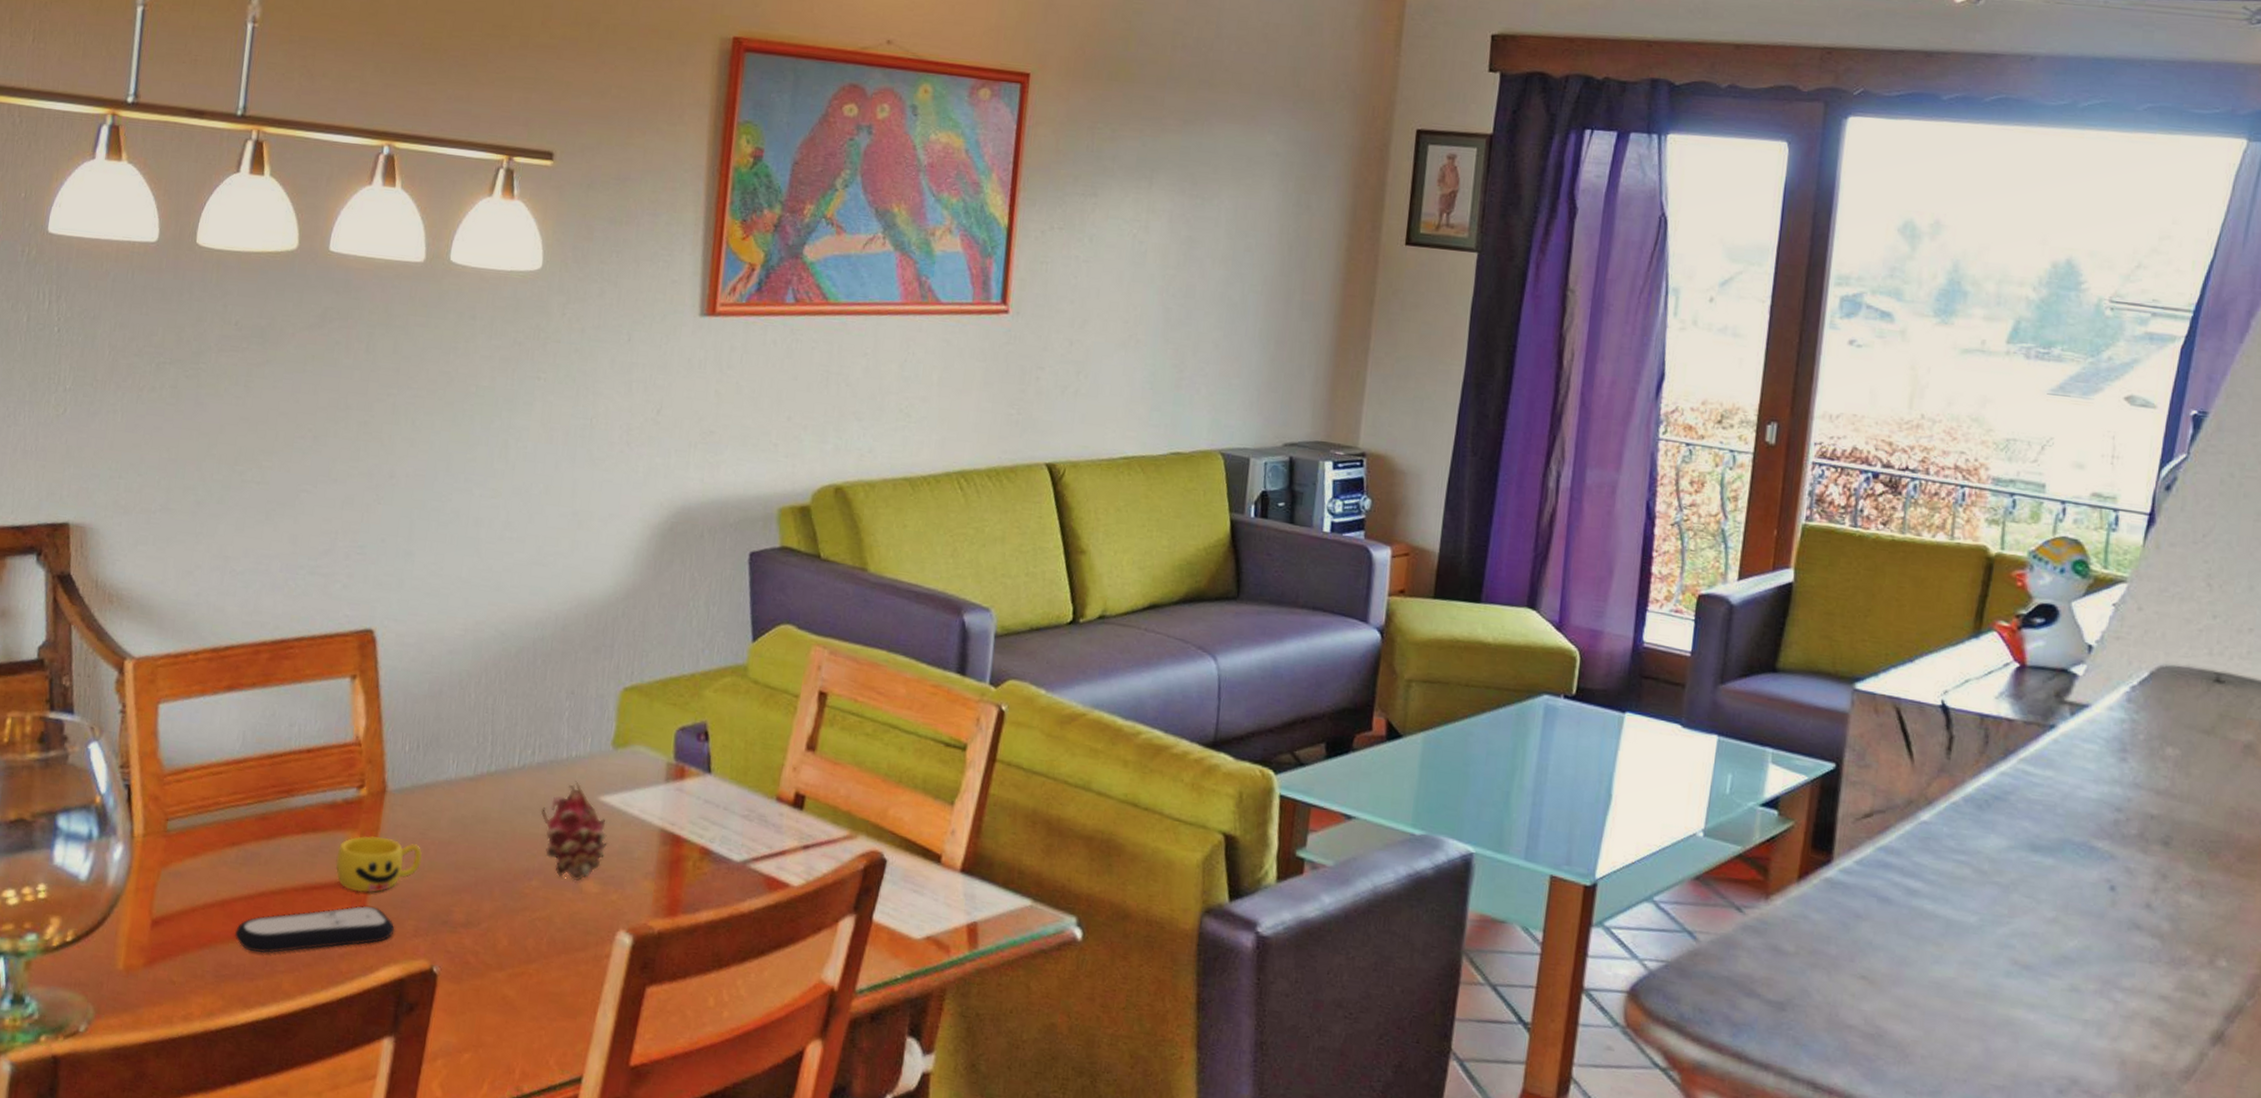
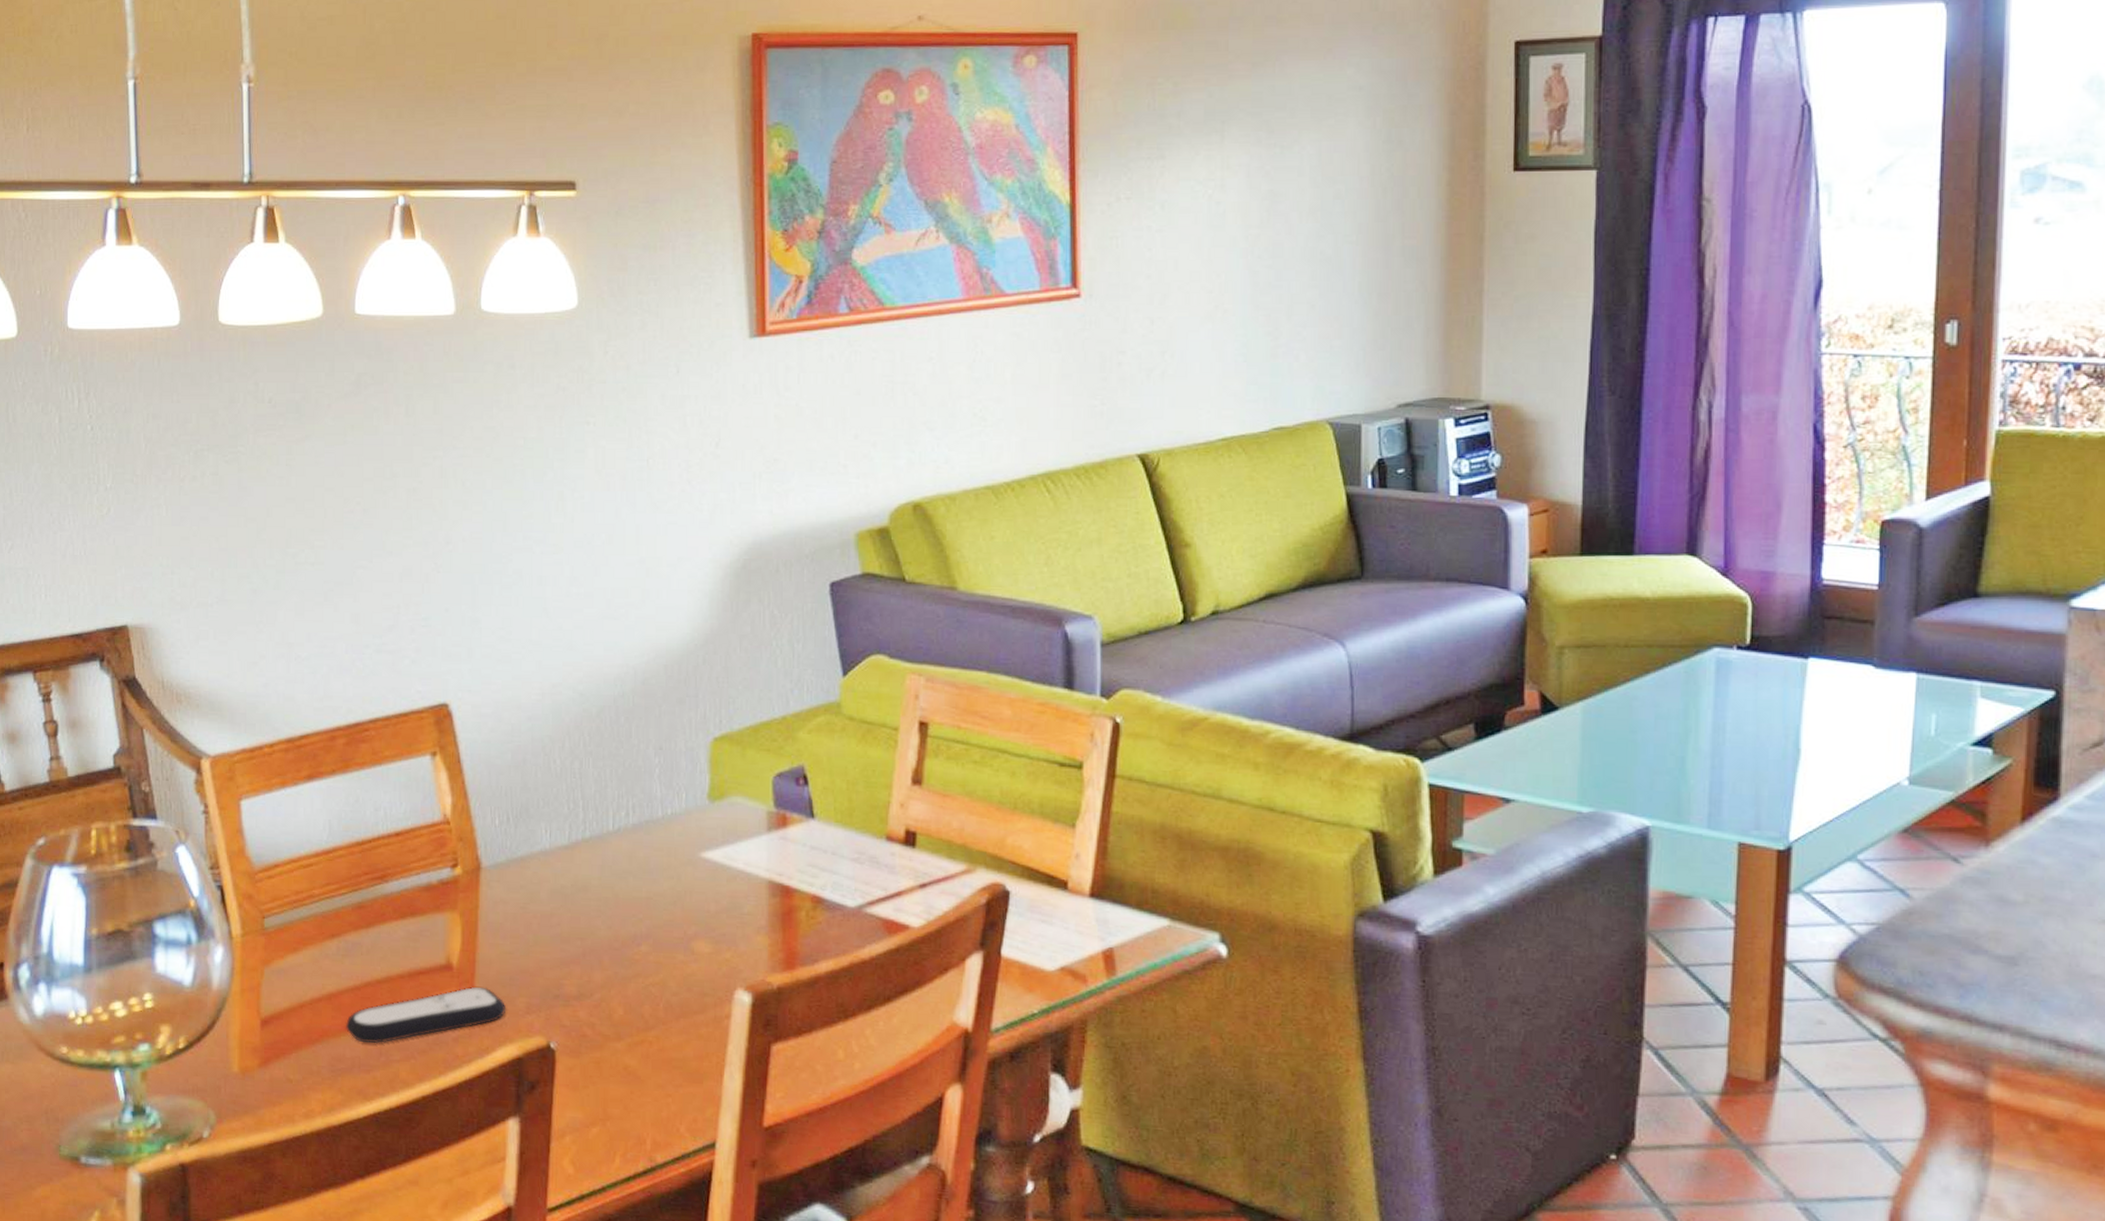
cup: present [335,835,422,893] -> none [438,915,525,974]
fruit: present [540,781,607,881] -> none [642,839,714,943]

